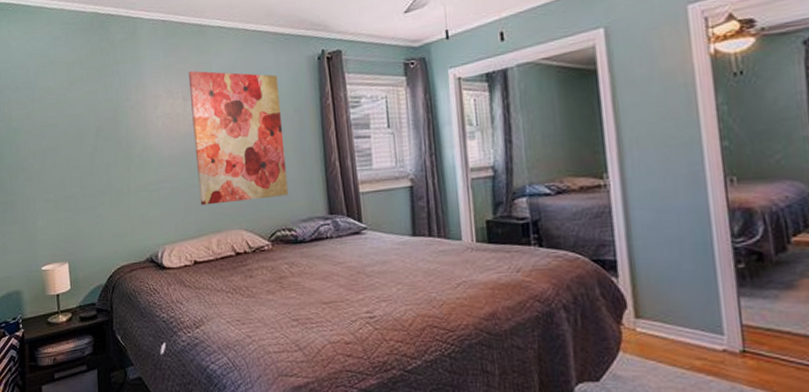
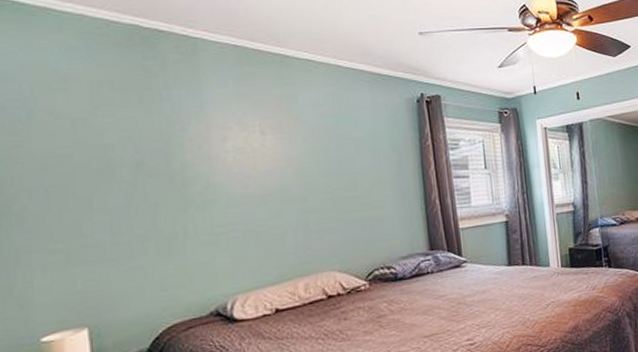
wall art: present [188,71,288,205] -> none [267,103,387,248]

